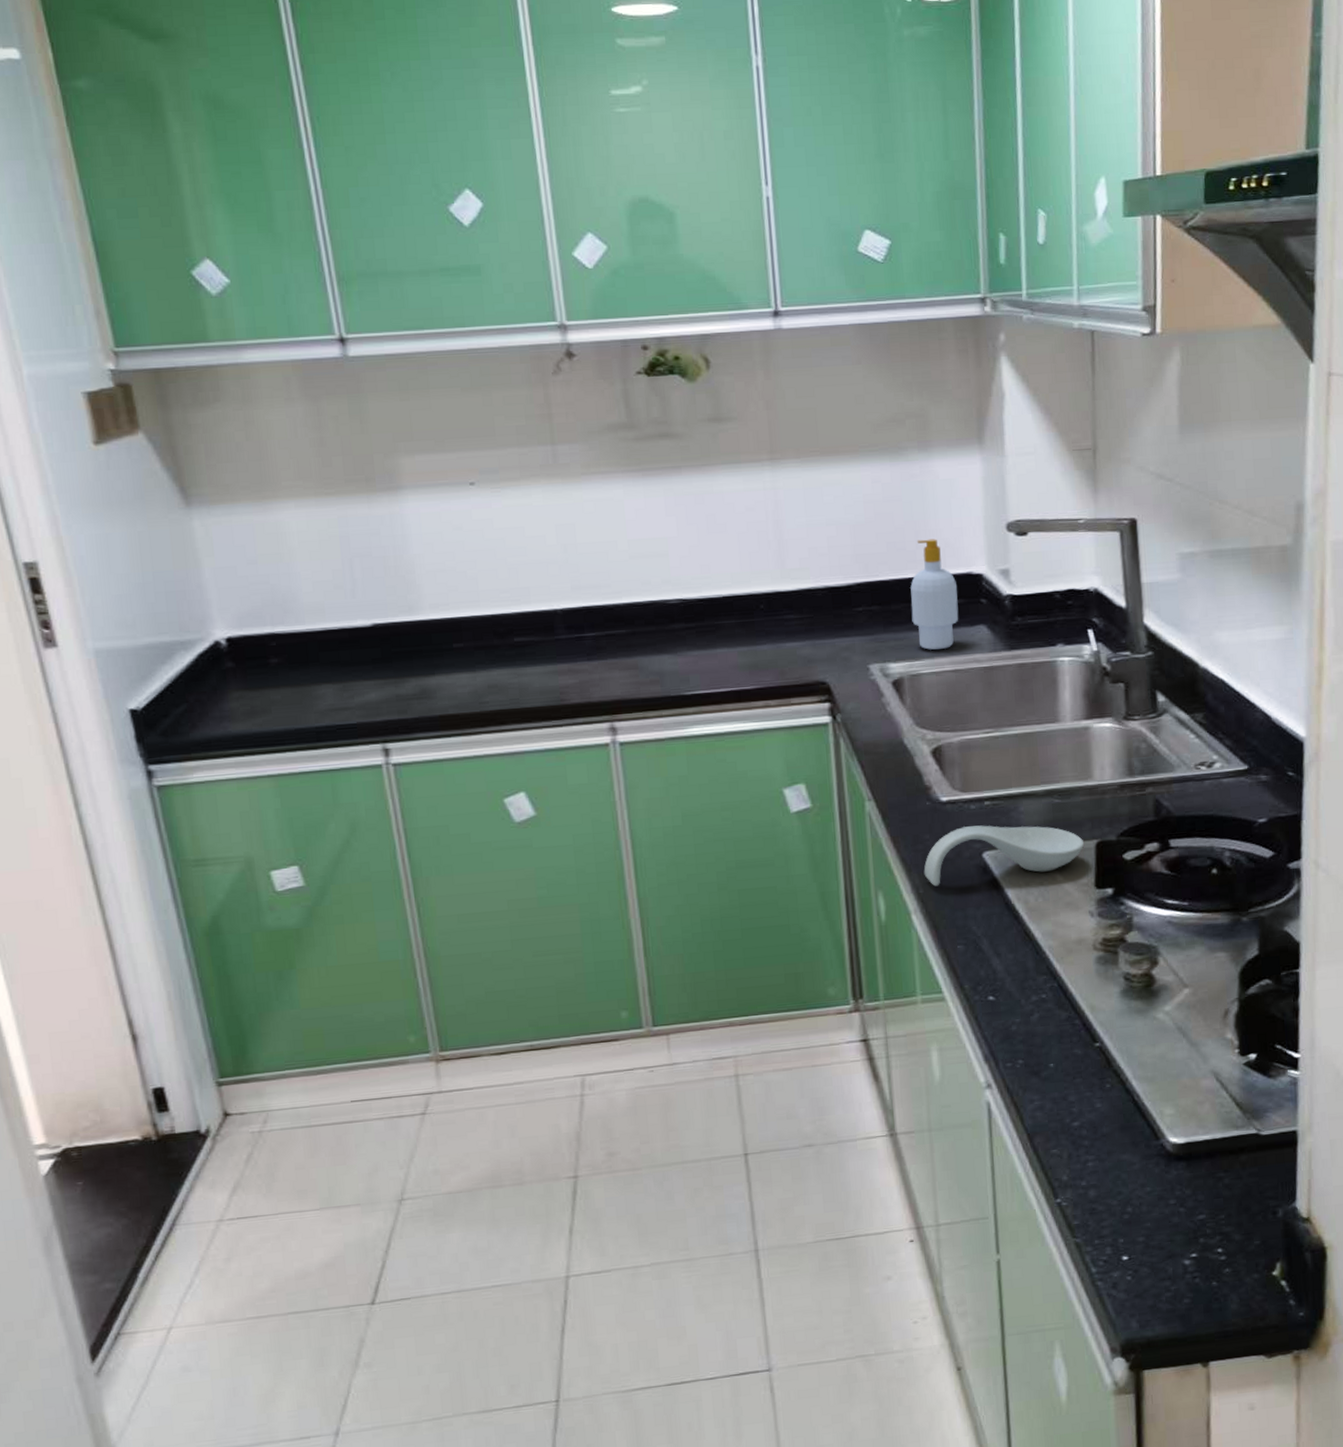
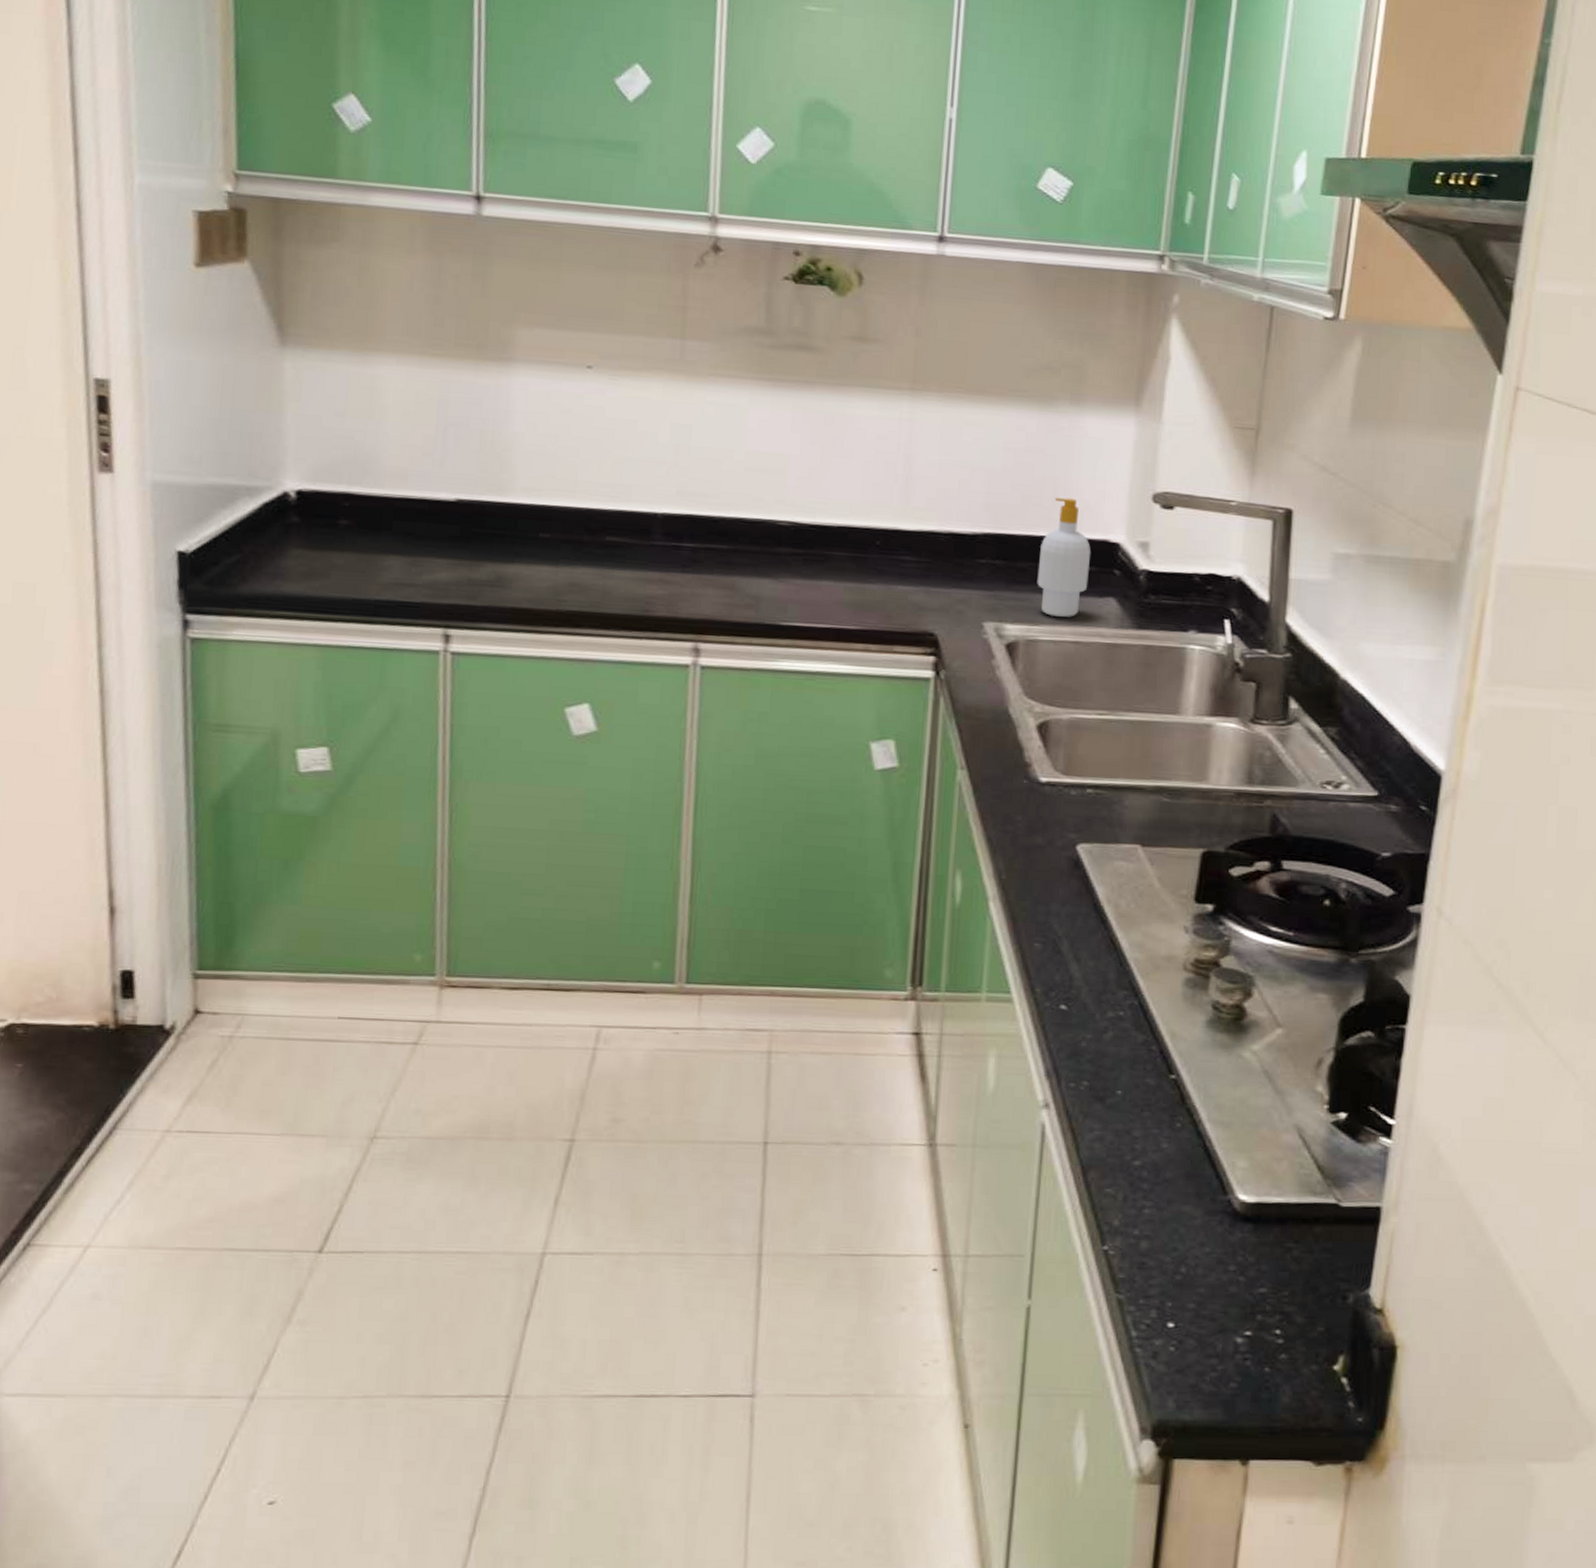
spoon rest: present [923,825,1085,887] -> none [1009,813,1190,876]

